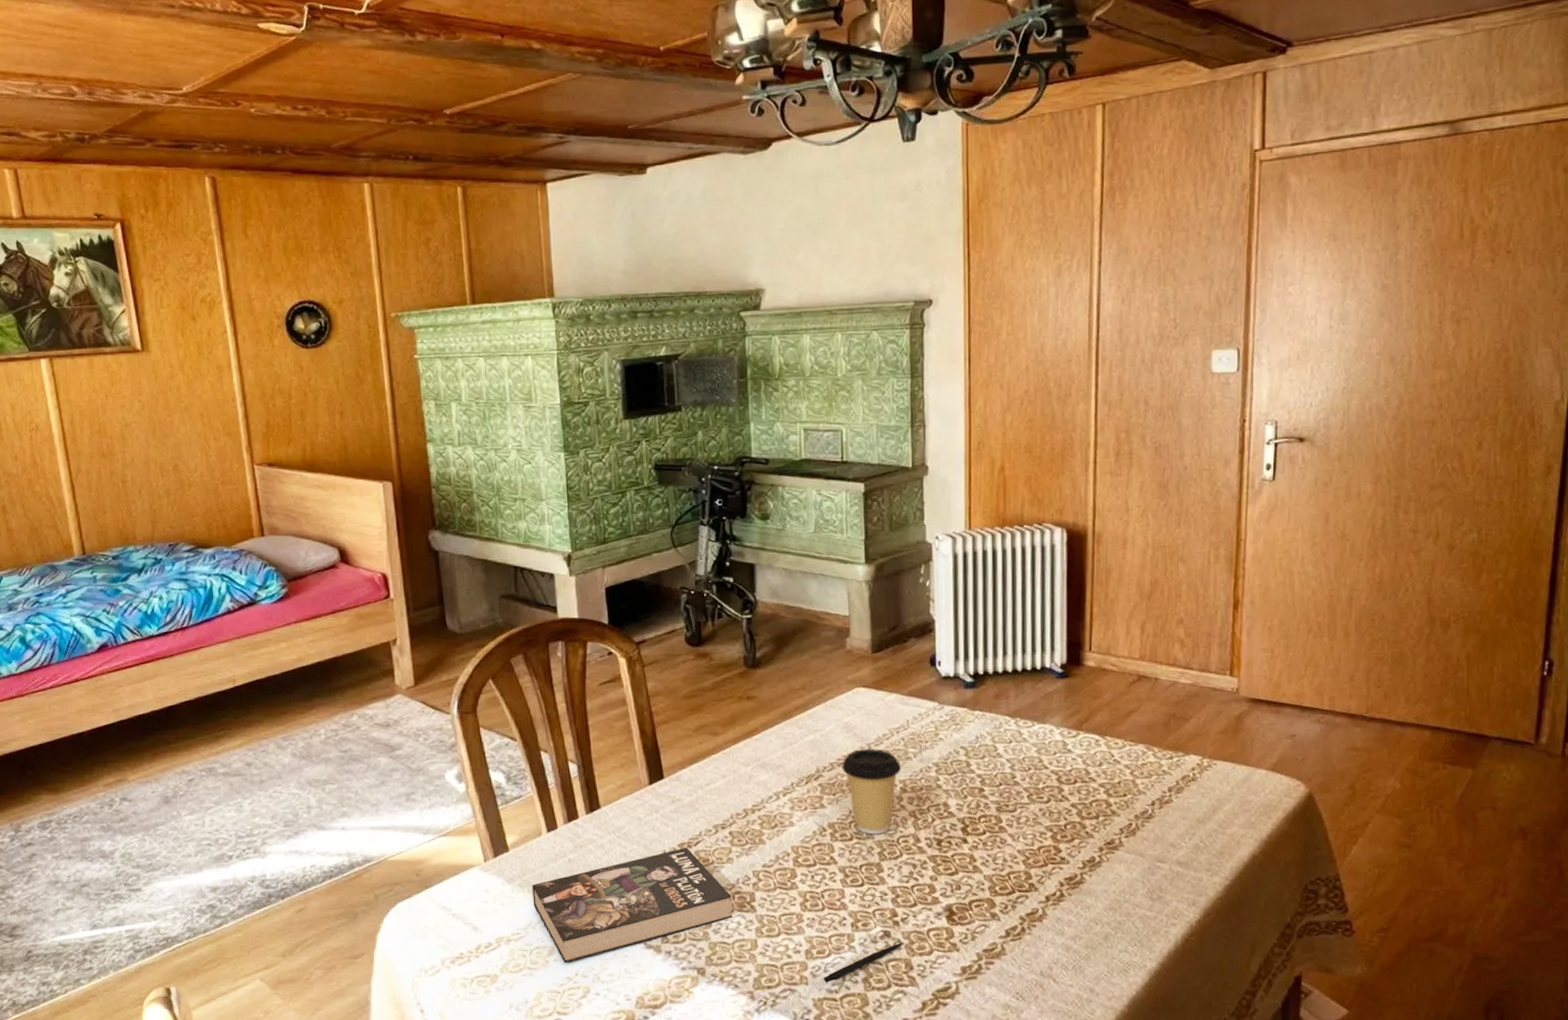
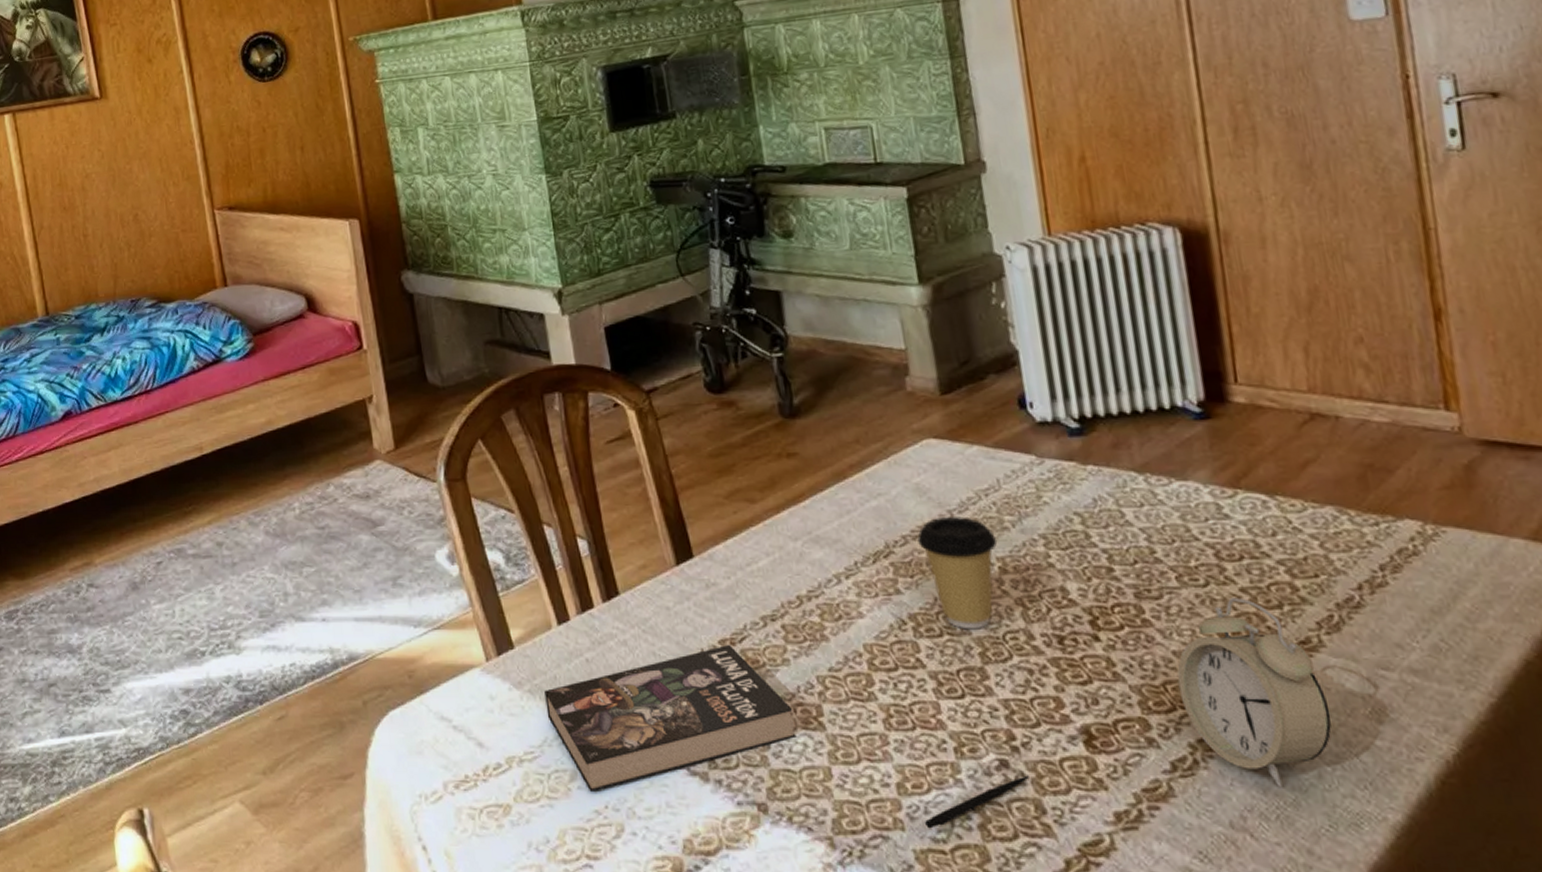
alarm clock: none [1018,811,1120,945] -> present [1177,598,1332,786]

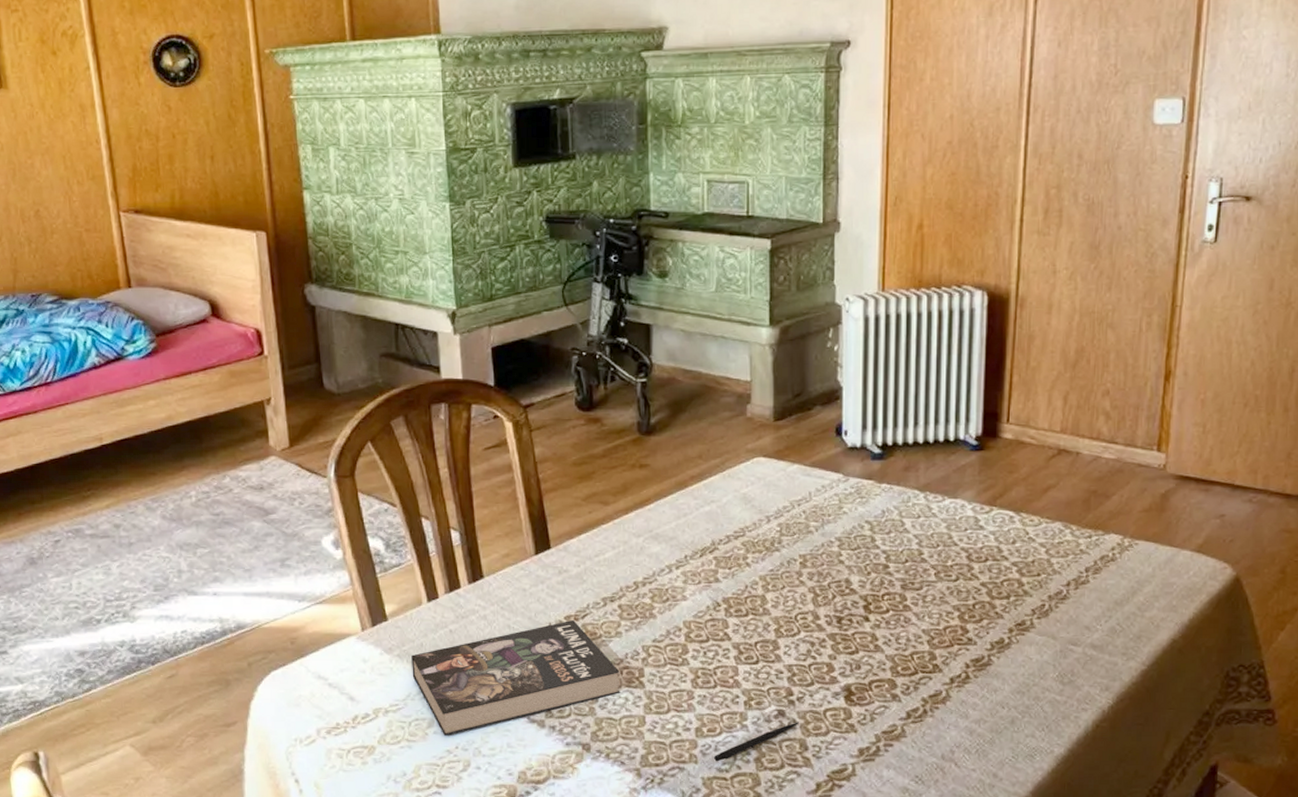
coffee cup: present [917,517,998,630] -> none [739,522,802,611]
alarm clock: present [1177,598,1332,786] -> none [922,590,1029,729]

